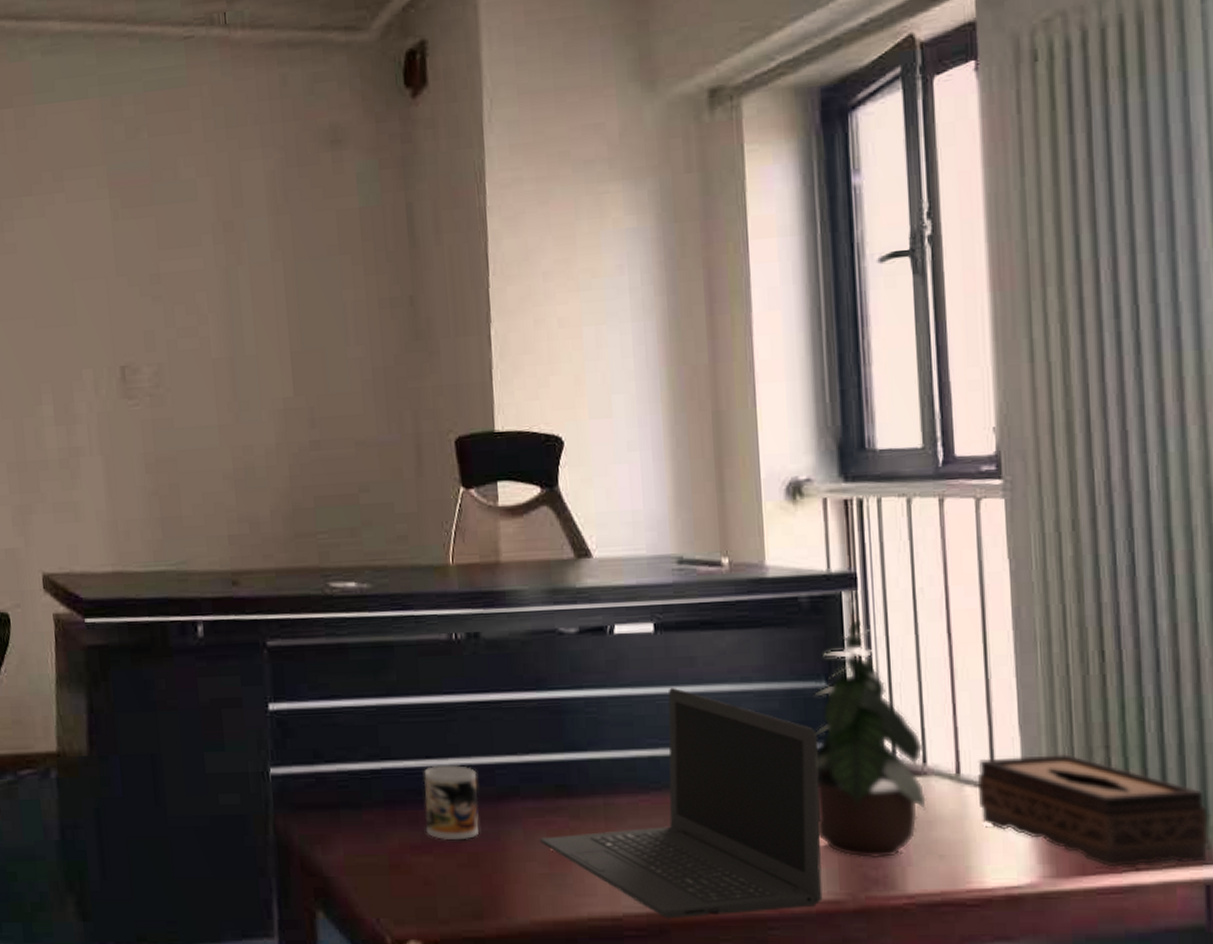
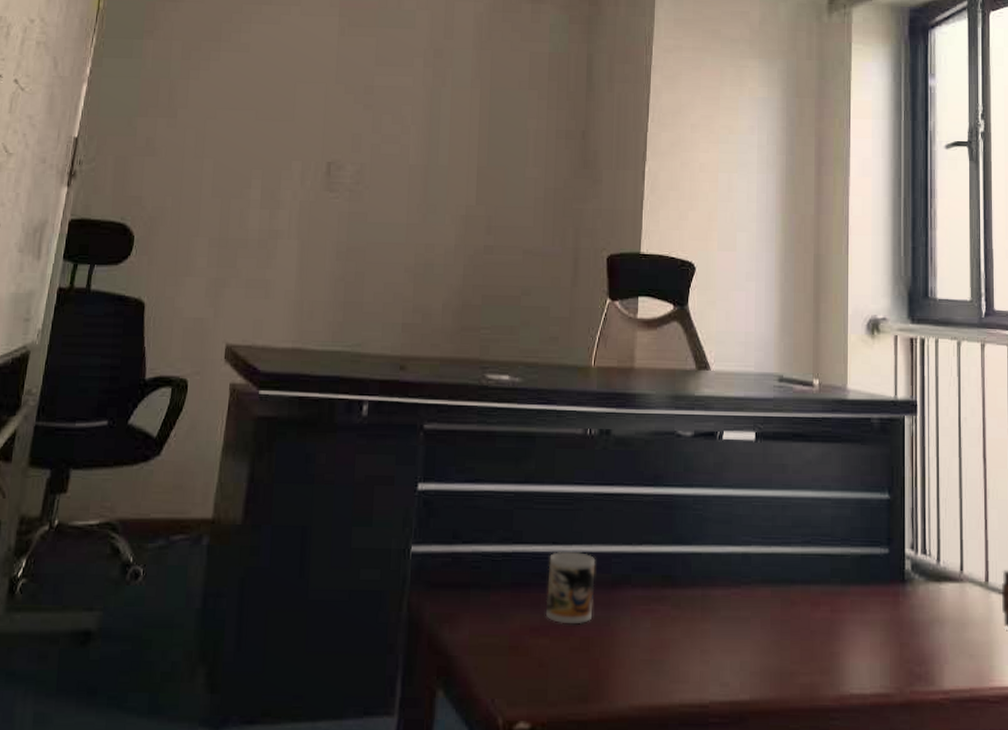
laptop computer: present [539,687,823,919] -> none [644,490,880,707]
potted plant: present [813,618,927,859] -> none [876,440,962,656]

